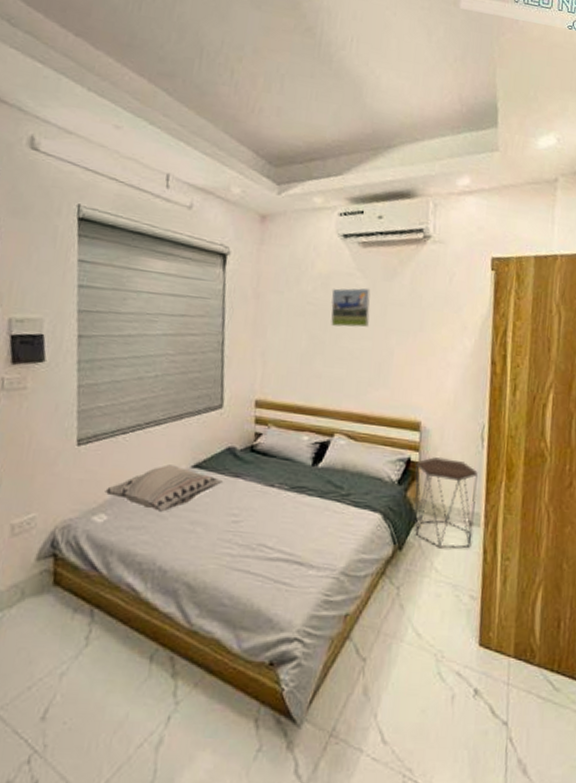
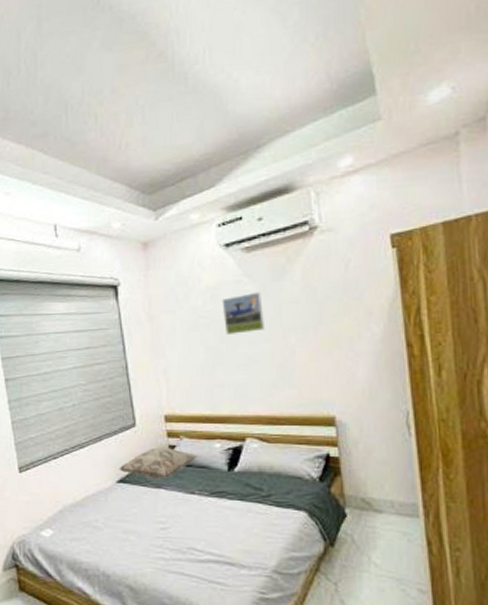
decorative pillow: present [105,464,223,512] -> none [47,482,146,524]
decorative pillow: none [196,433,284,468] -> present [119,447,198,480]
side table: present [414,456,478,549] -> none [336,449,412,543]

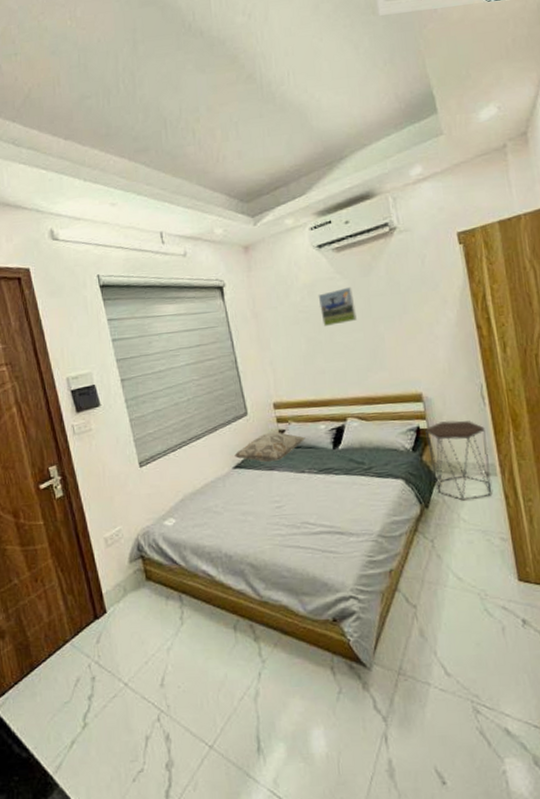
side table: none [336,449,412,543] -> present [425,420,491,501]

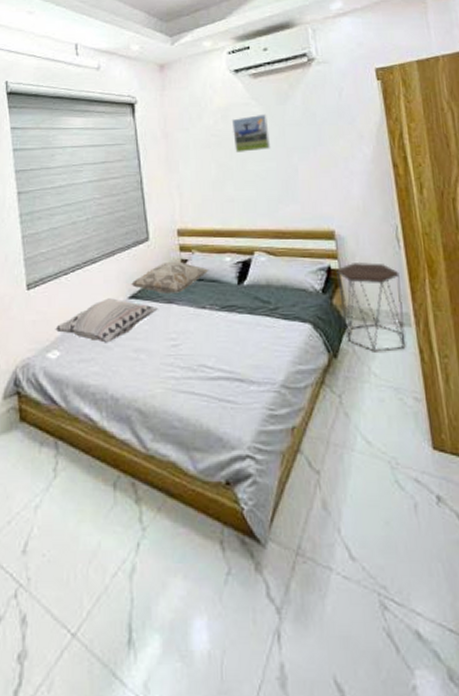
decorative pillow: none [169,469,261,509] -> present [55,298,158,343]

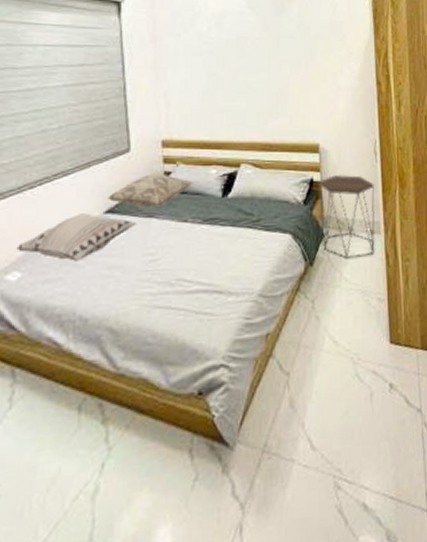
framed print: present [231,114,270,152] -> none [226,24,263,62]

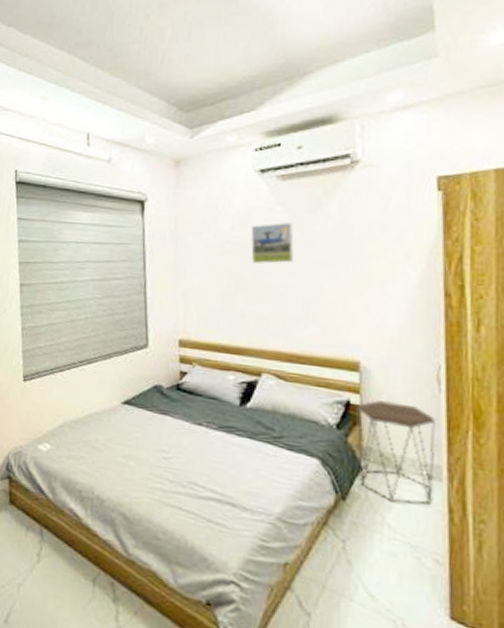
decorative pillow: present [16,213,136,261] -> none [47,400,151,444]
decorative pillow: present [108,173,193,208] -> none [126,371,209,406]
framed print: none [226,24,263,62] -> present [250,222,294,264]

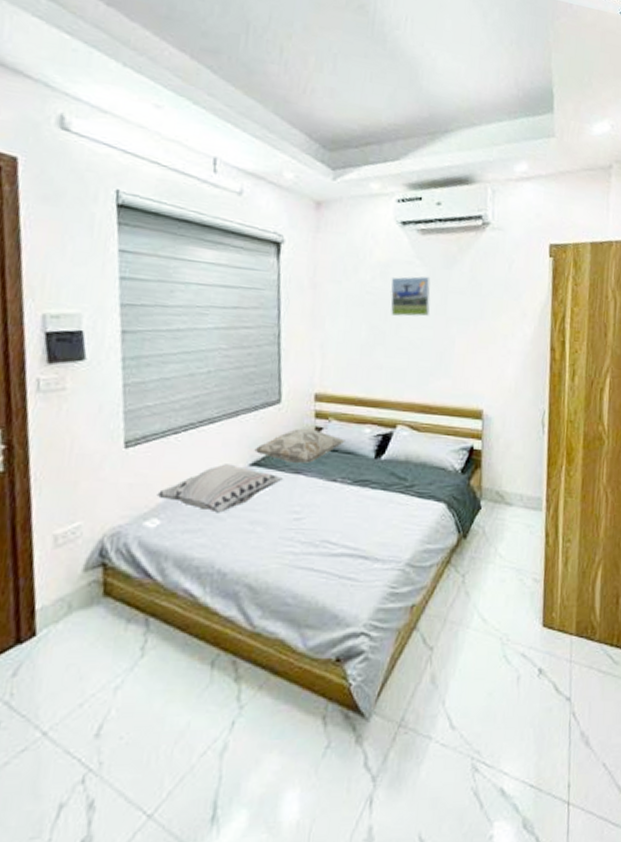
decorative pillow: none [47,400,151,444] -> present [157,464,283,513]
decorative pillow: none [126,371,209,406] -> present [254,428,345,464]
side table: present [356,400,436,505] -> none [478,443,539,535]

